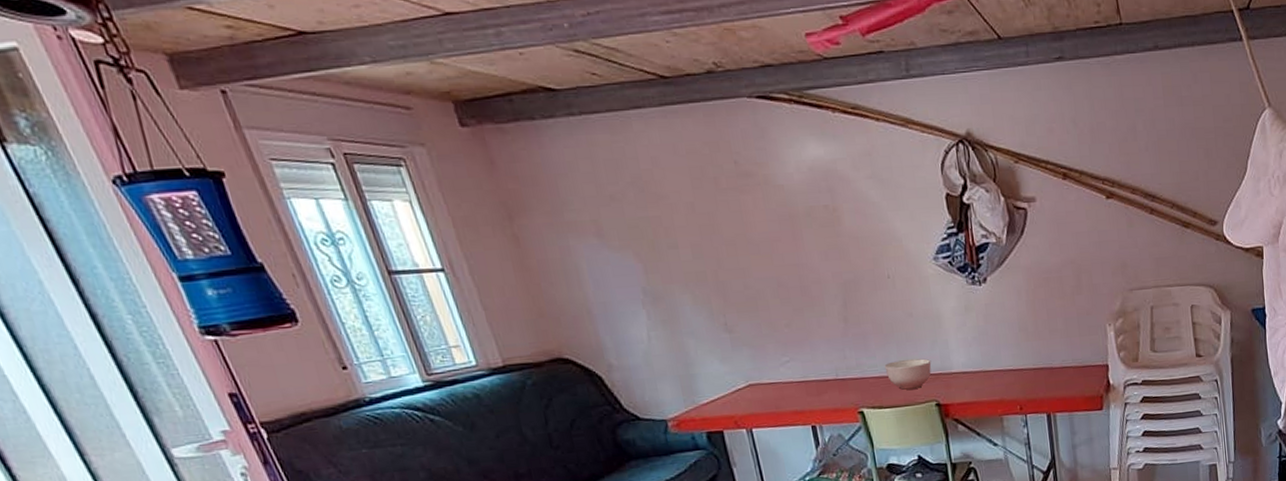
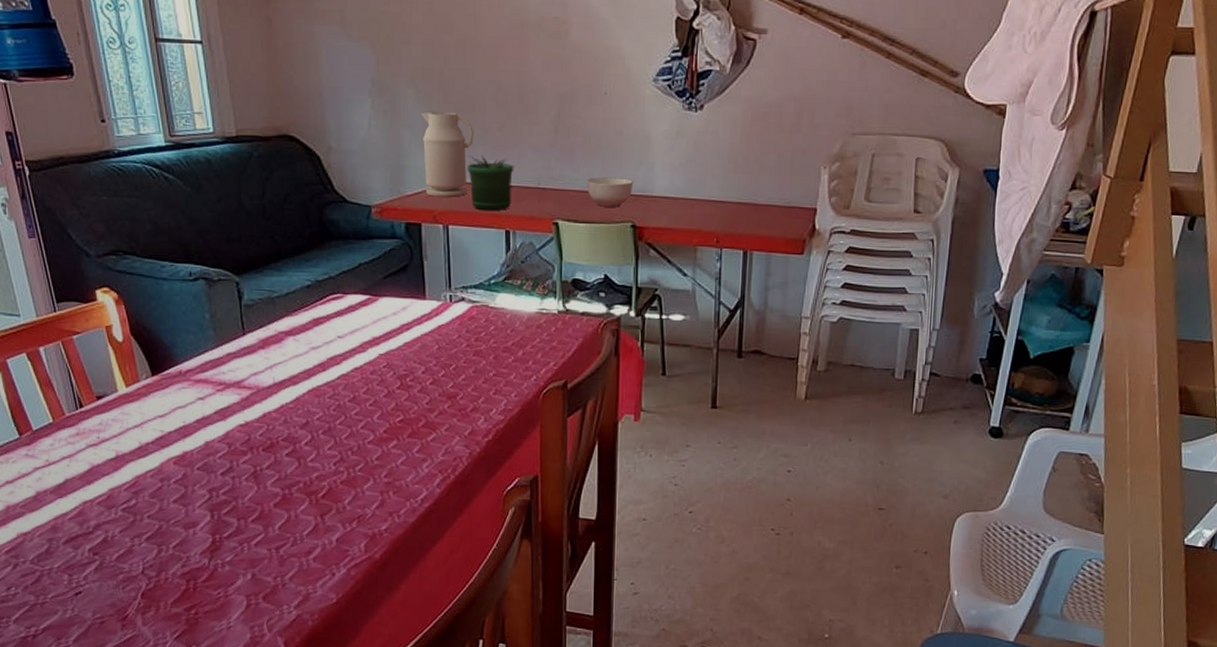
water jug: none [702,313,766,402] -> present [421,111,474,197]
planter: none [759,353,813,409] -> present [467,155,516,210]

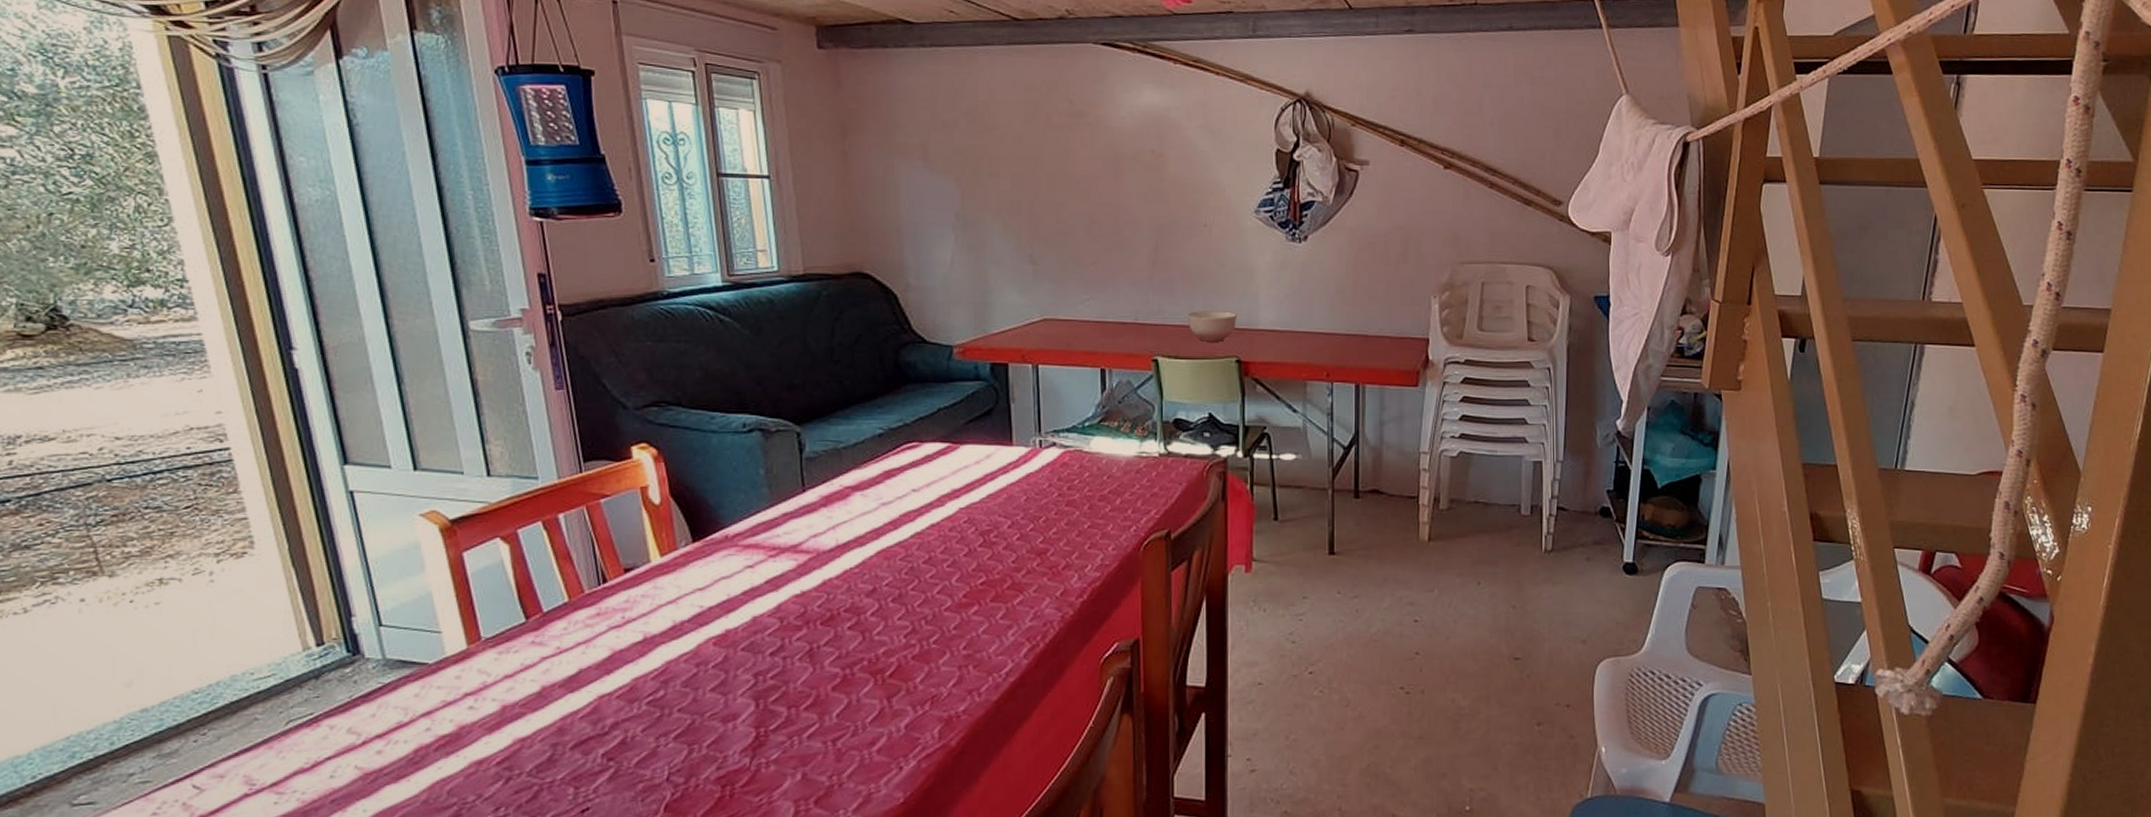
water jug: present [421,111,474,197] -> none [1008,246,1066,335]
planter: present [467,155,516,210] -> none [1058,290,1111,348]

